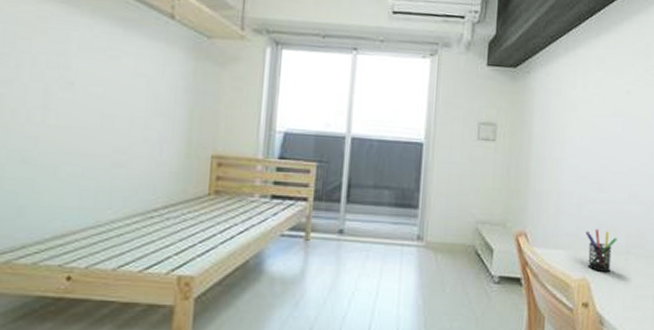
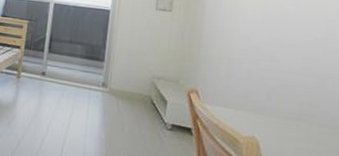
pen holder: present [586,229,617,273] -> none [255,94,288,135]

